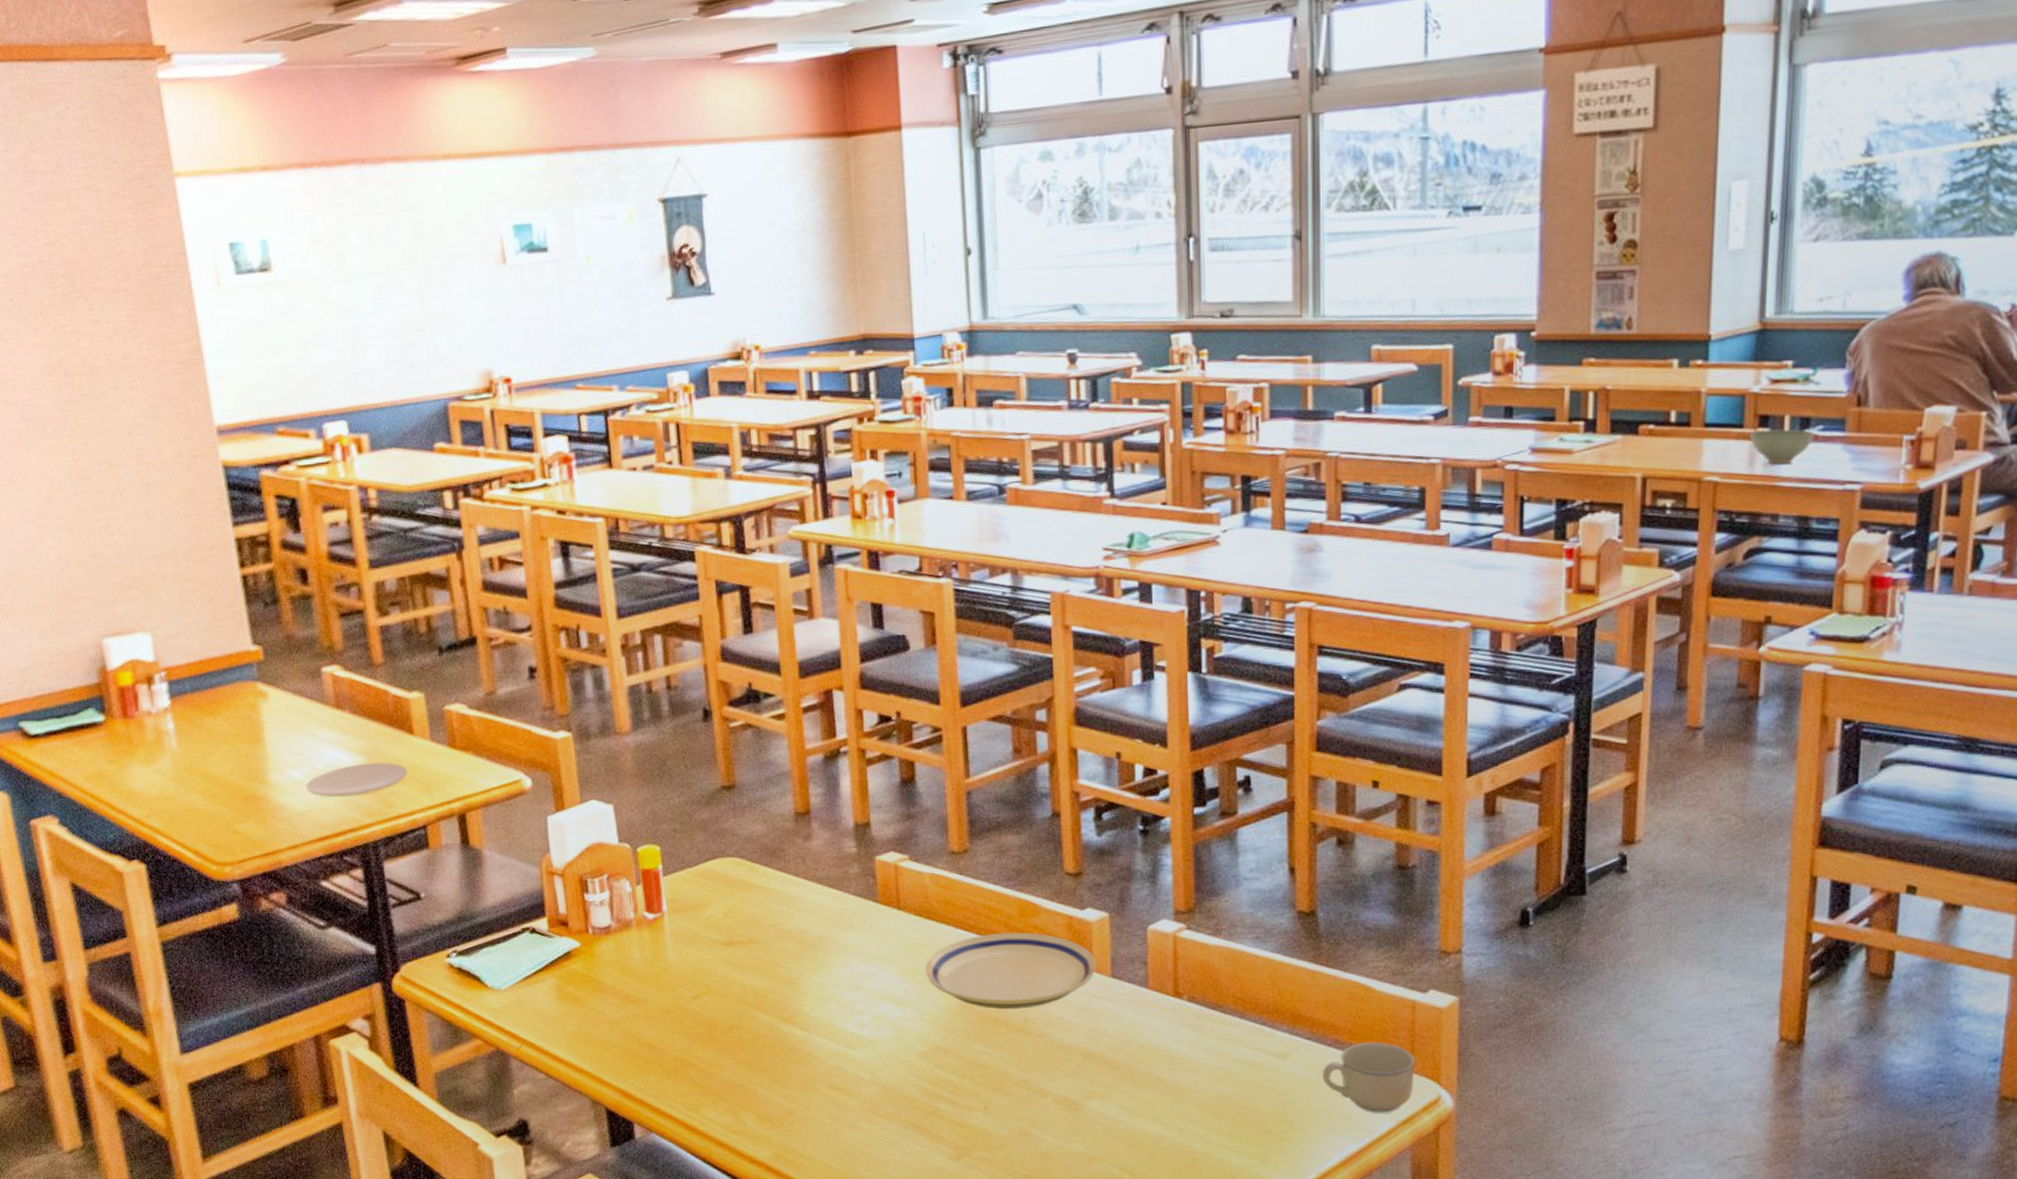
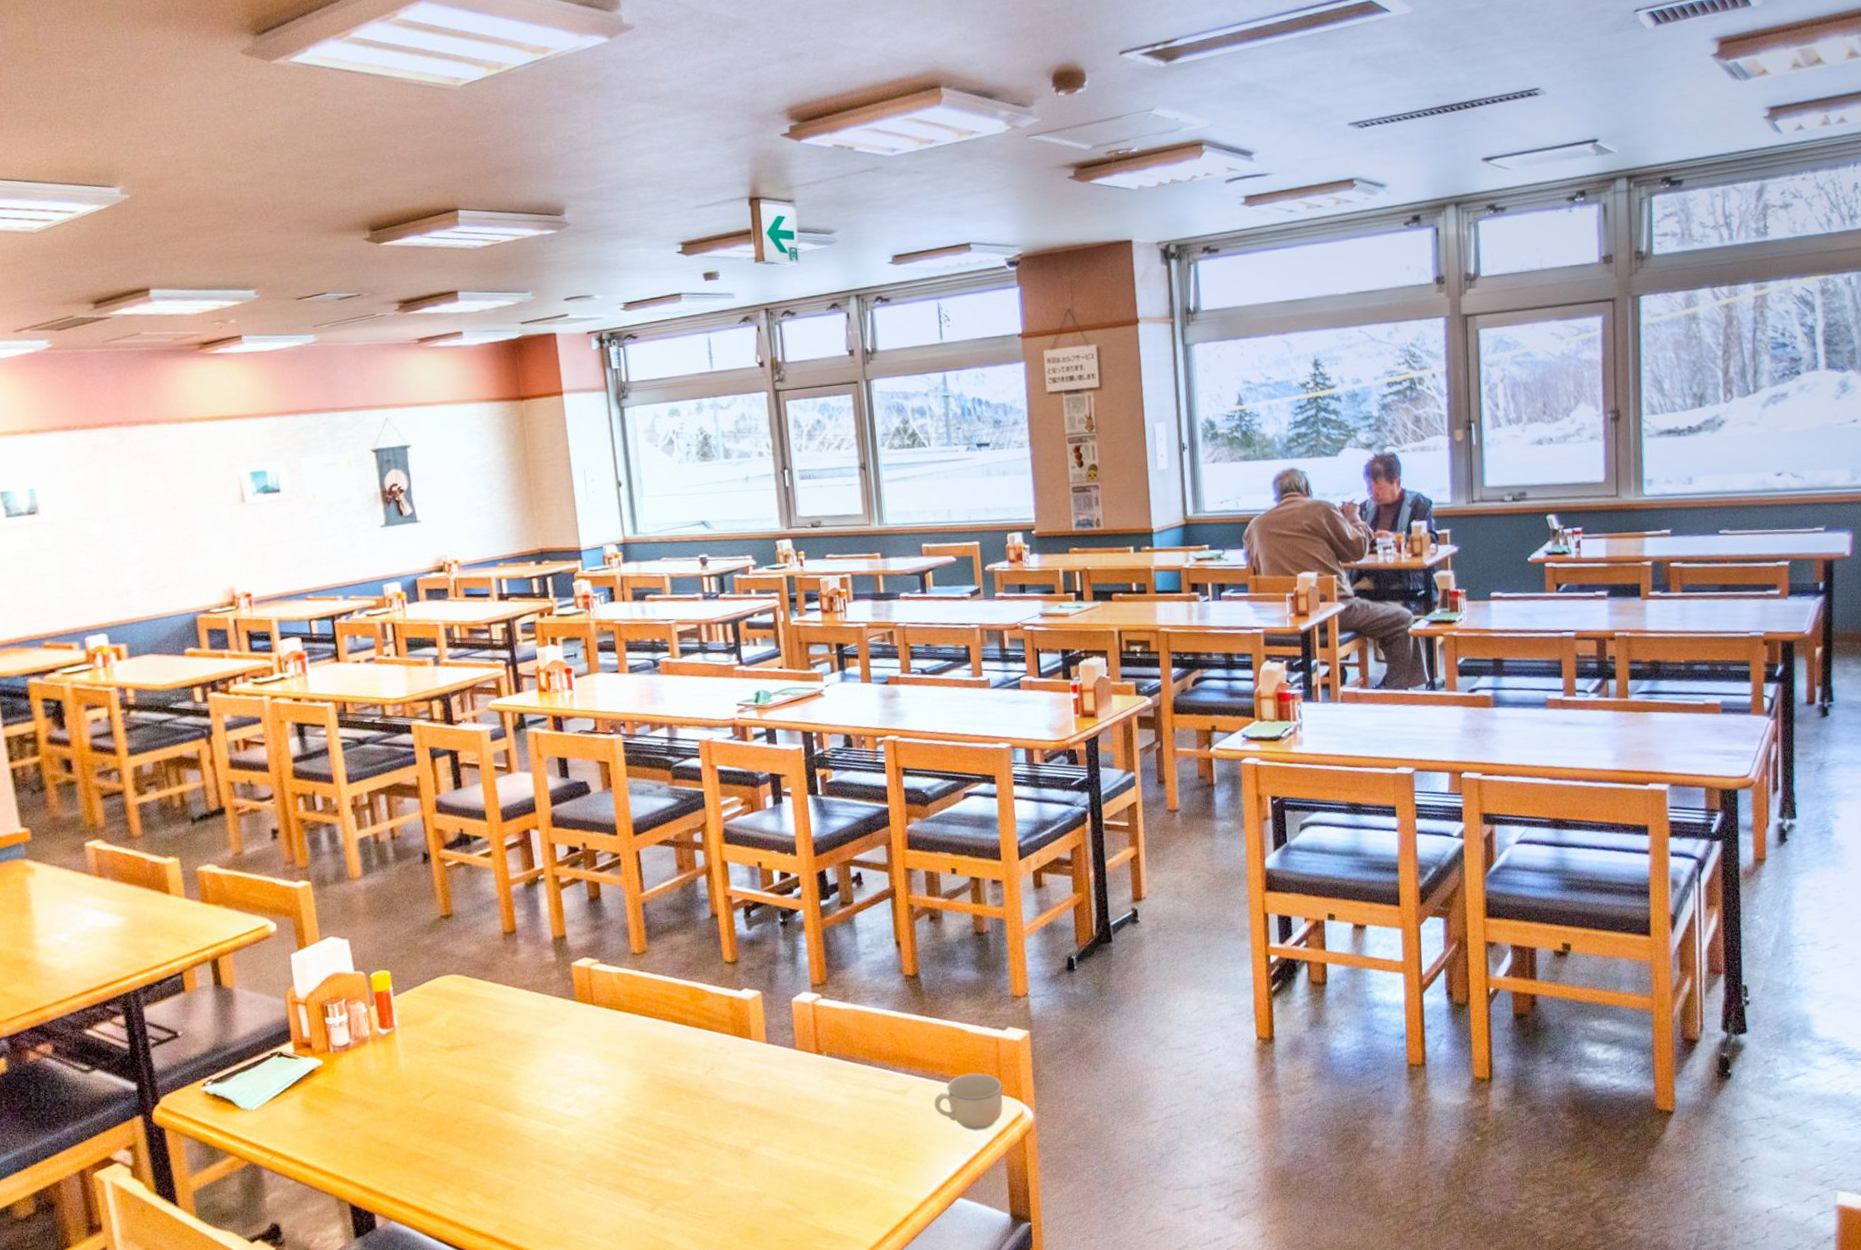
plate: present [306,763,408,797] -> none [71,920,165,955]
plate: present [926,932,1097,1009] -> none [617,1013,755,1080]
bowl: present [1749,429,1815,464] -> none [1186,592,1229,618]

